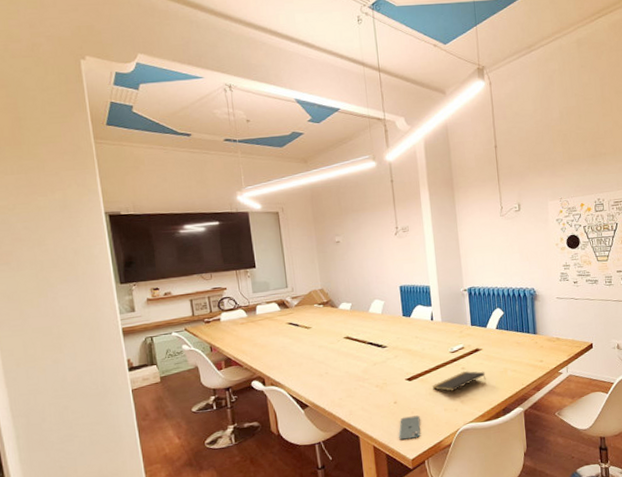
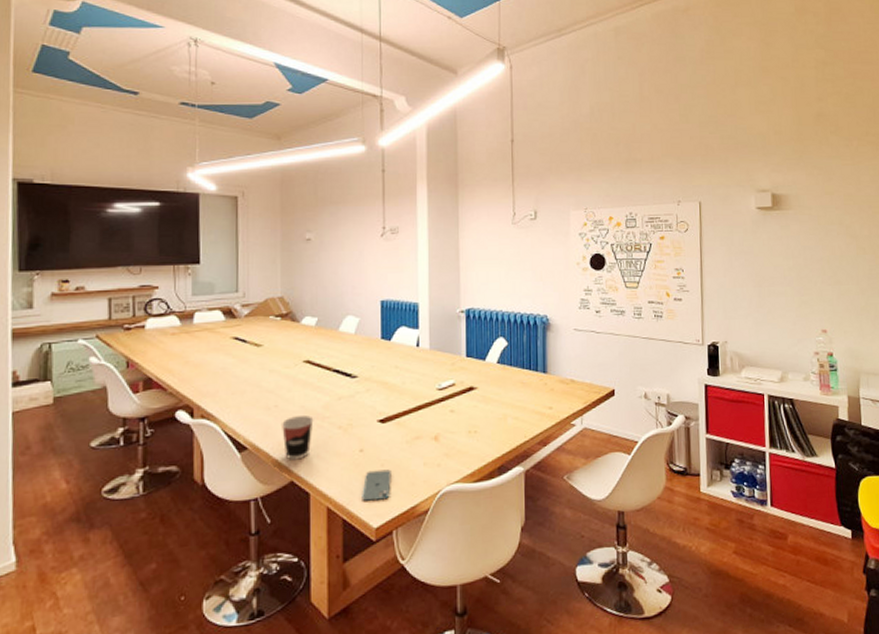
cup: none [332,378,357,413] -> present [280,415,314,460]
notepad: present [432,370,486,391] -> none [410,414,480,440]

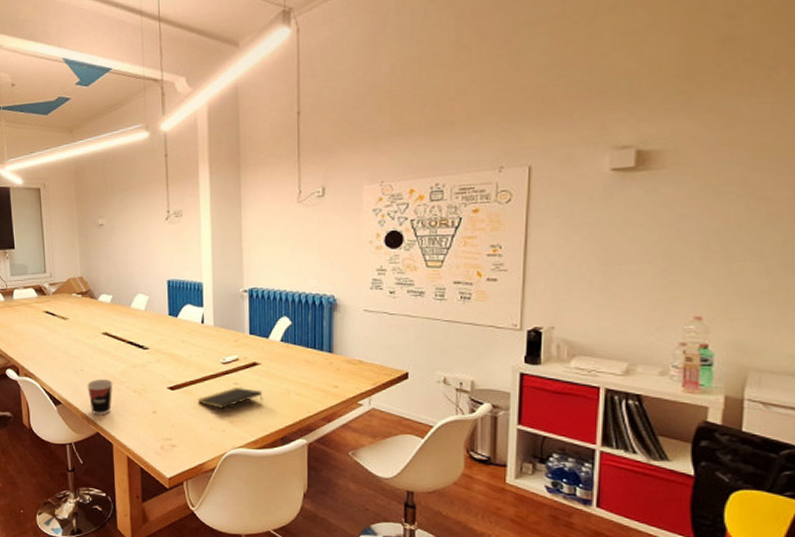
smartphone: present [362,469,391,501] -> none [156,430,181,455]
notepad: none [410,414,480,440] -> present [197,386,263,408]

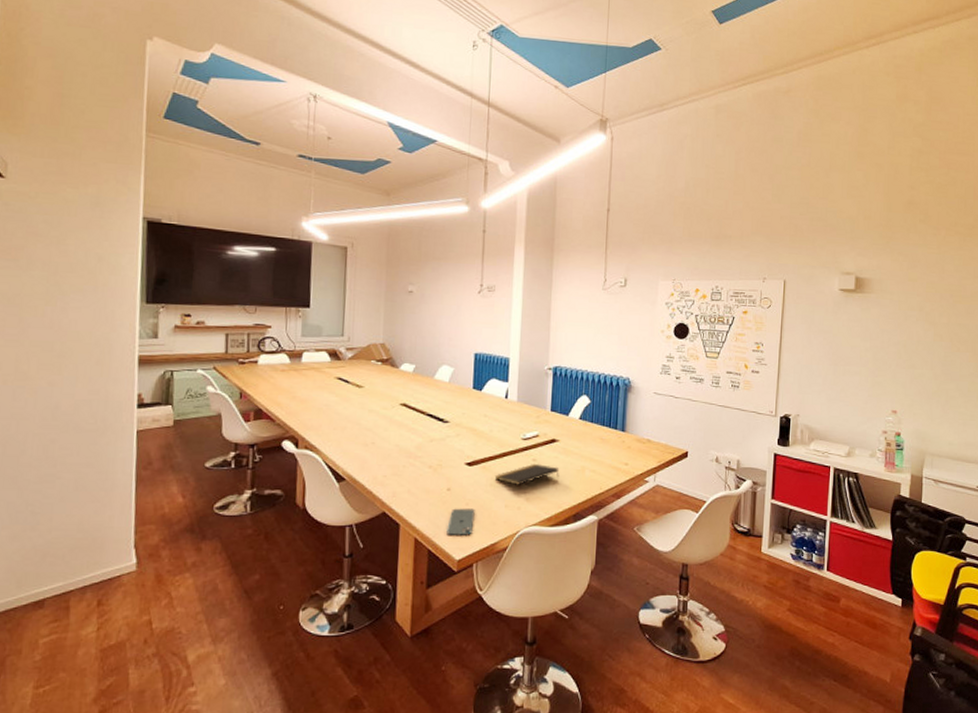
cup: present [86,379,113,416] -> none [376,454,407,493]
smartphone: none [156,430,181,455] -> present [446,508,475,535]

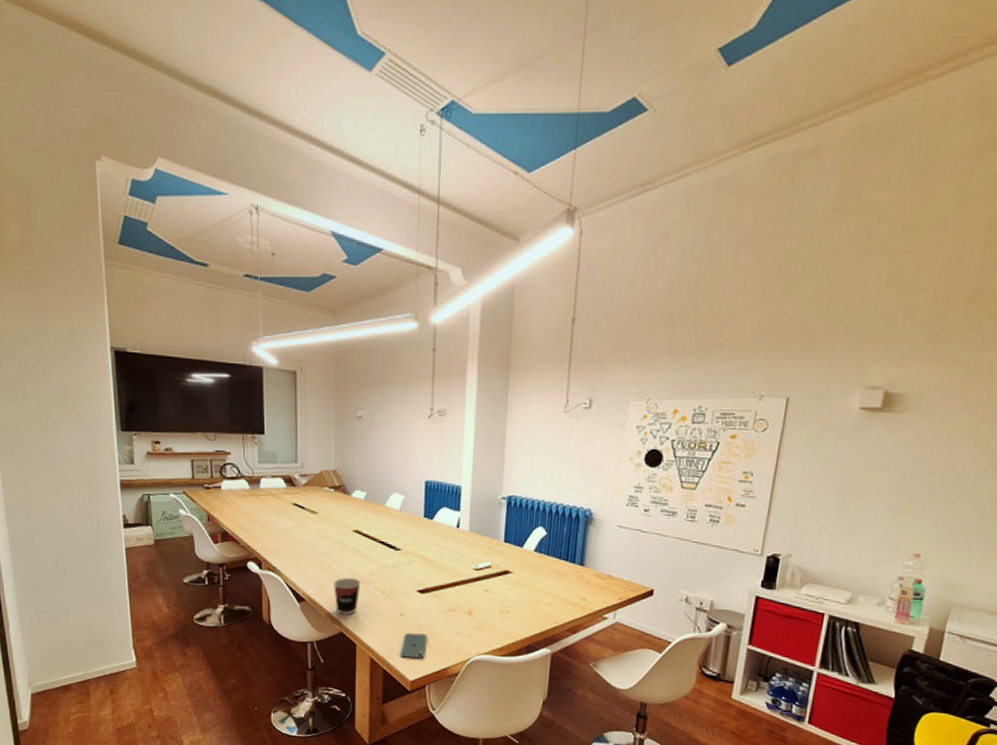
cup: none [376,454,407,493] -> present [333,578,361,615]
notepad: present [494,463,560,485] -> none [446,593,512,615]

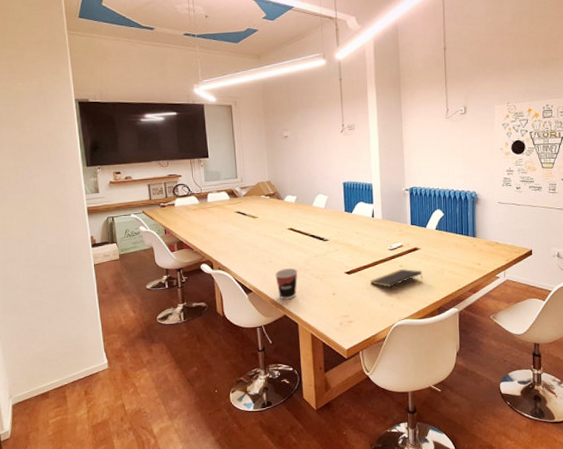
smartphone: present [400,633,427,659] -> none [336,308,357,330]
notepad: none [446,593,512,615] -> present [369,268,423,287]

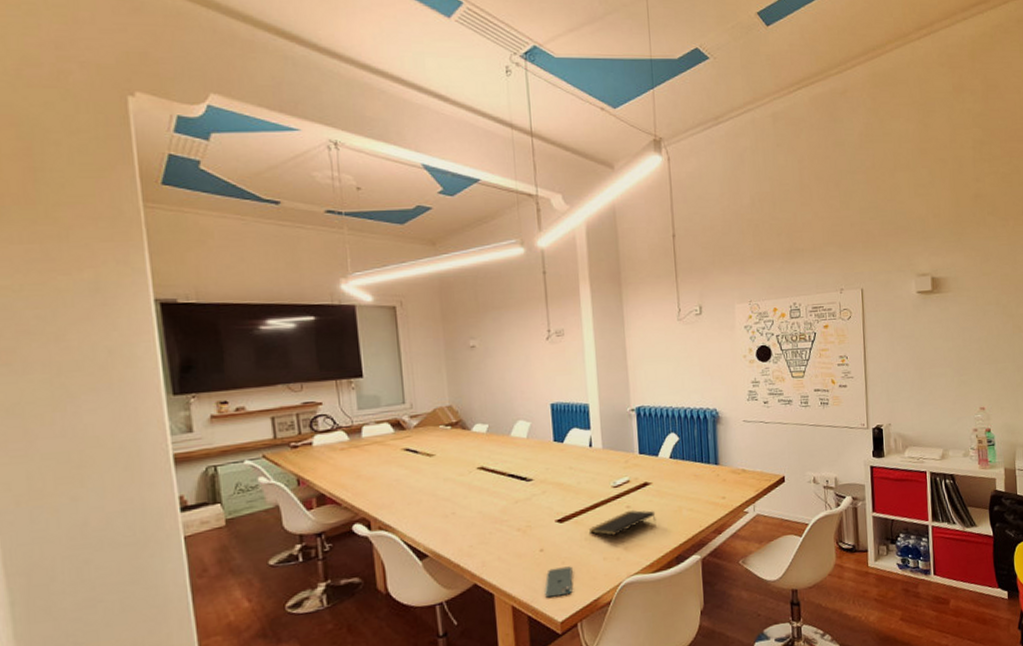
cup: present [274,268,298,300] -> none [459,520,492,564]
smartphone: none [336,308,357,330] -> present [545,566,573,598]

